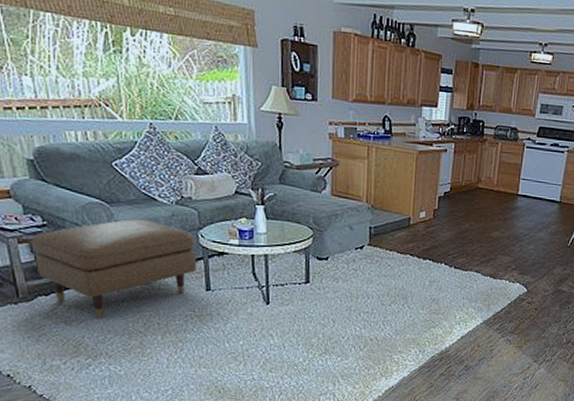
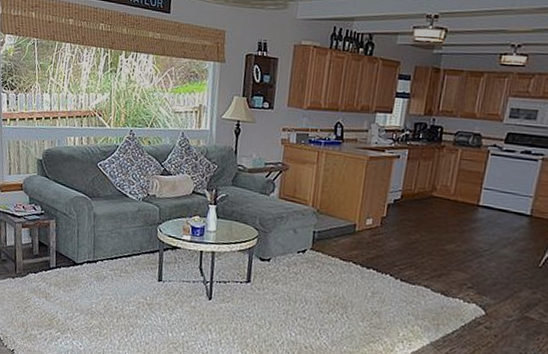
ottoman: present [31,219,197,318] -> none [31,212,154,297]

